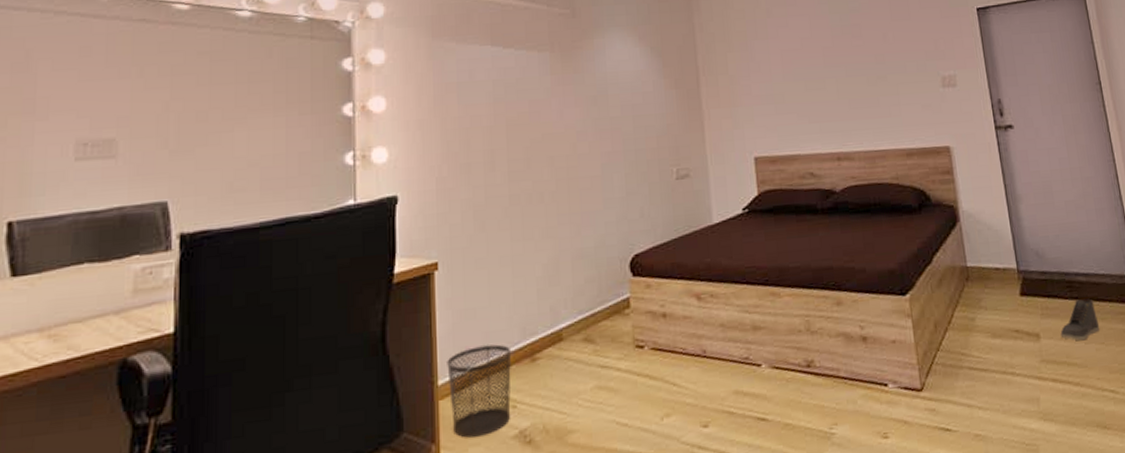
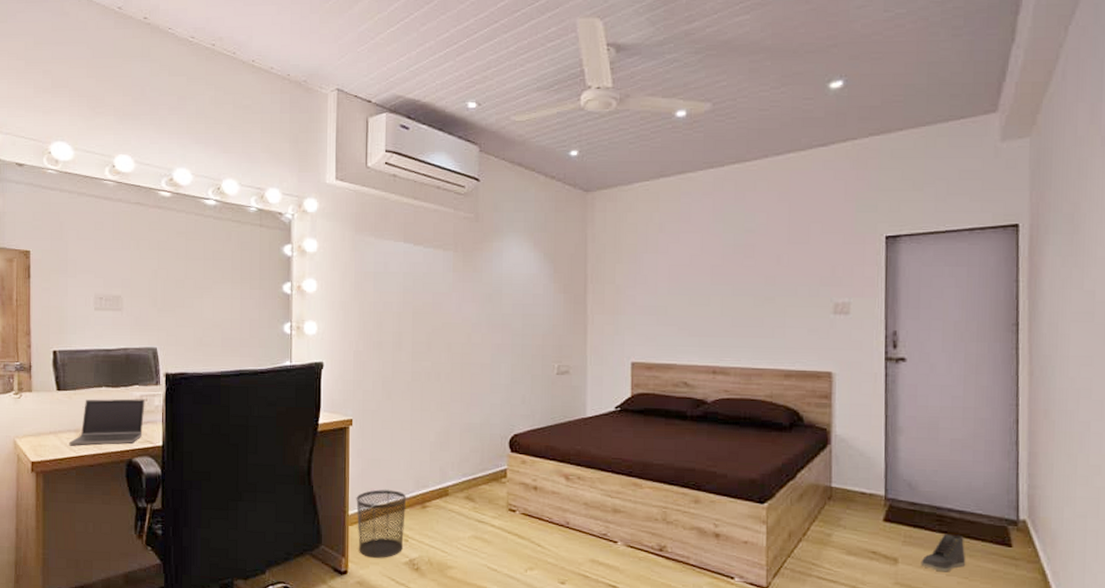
laptop computer: none [26,272,149,353] -> present [68,398,145,446]

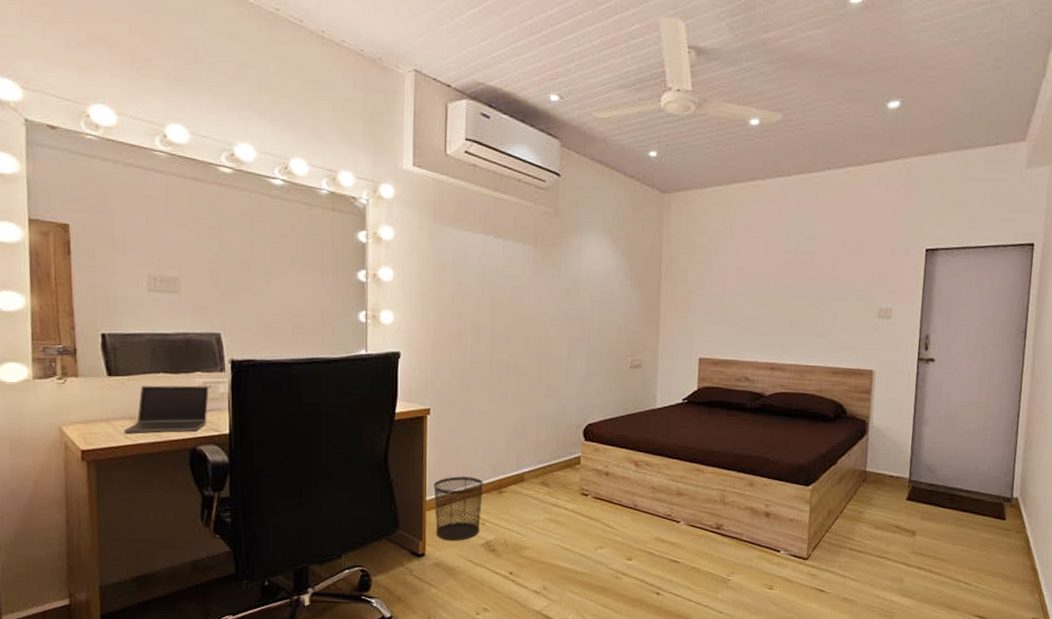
sneaker: present [921,534,966,572] -> none [933,510,970,542]

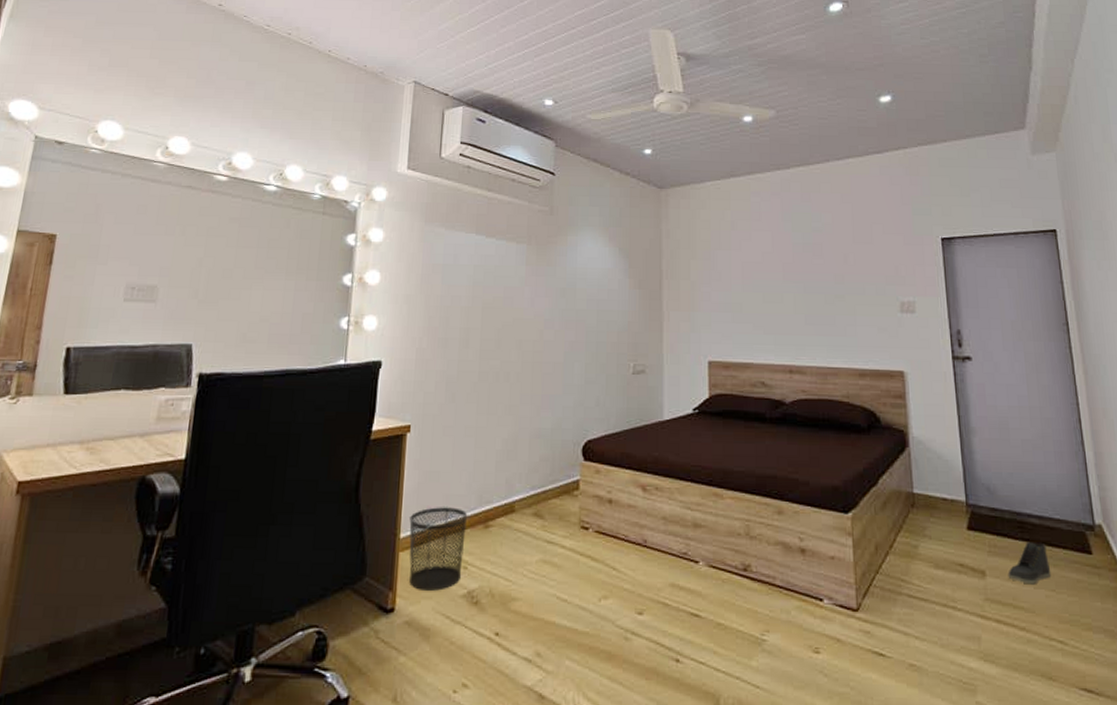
laptop computer: present [123,385,209,434] -> none [68,403,171,461]
sneaker: none [933,510,970,542] -> present [1008,542,1051,585]

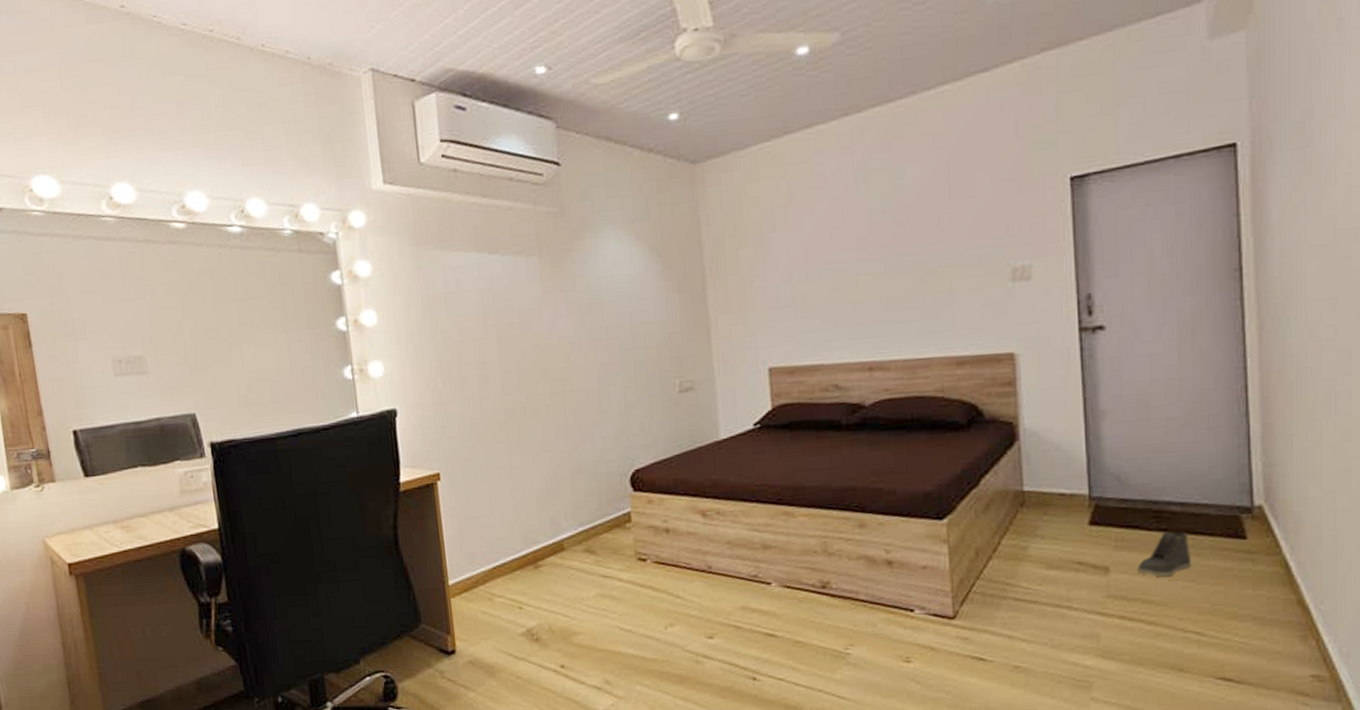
waste bin: present [409,507,468,591] -> none [455,551,517,632]

